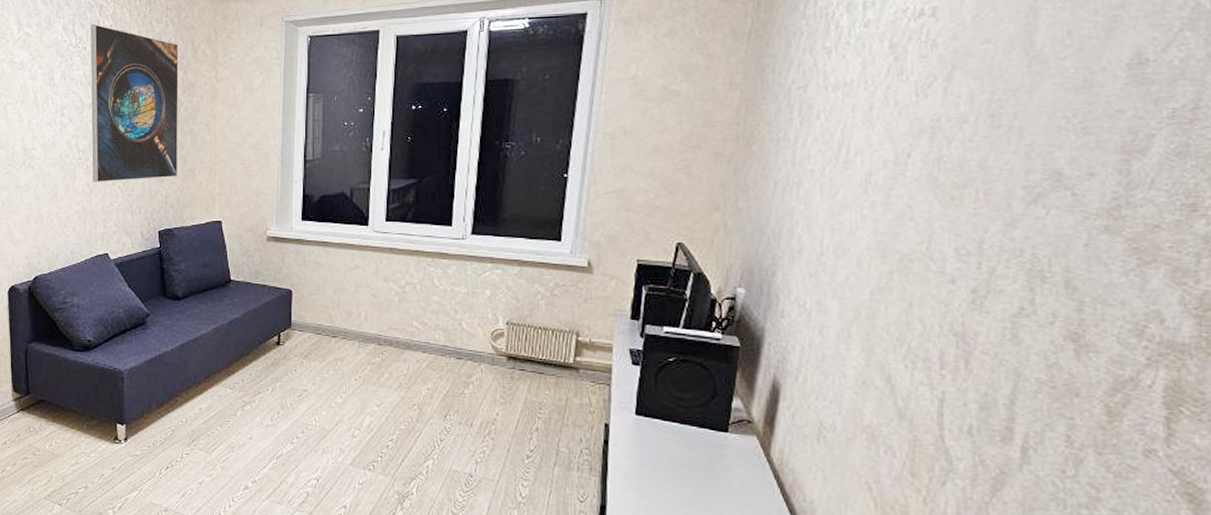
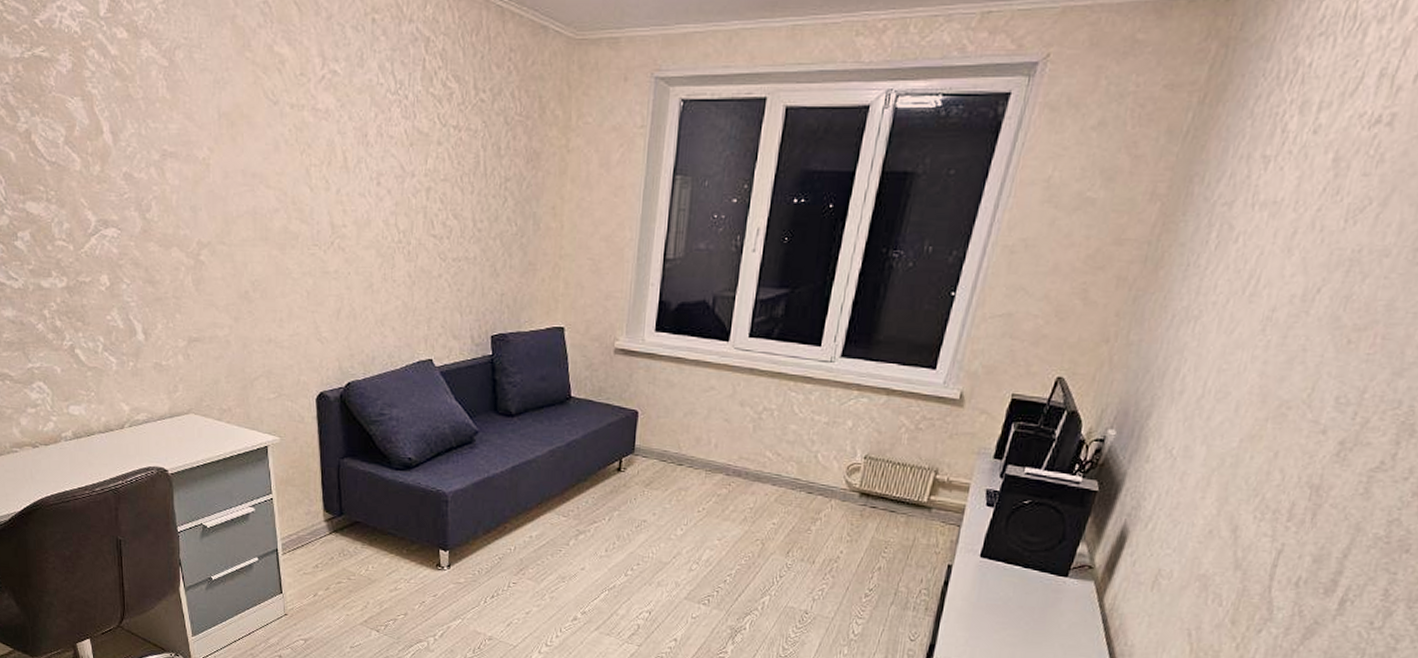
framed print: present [90,23,179,183] -> none [413,63,524,273]

